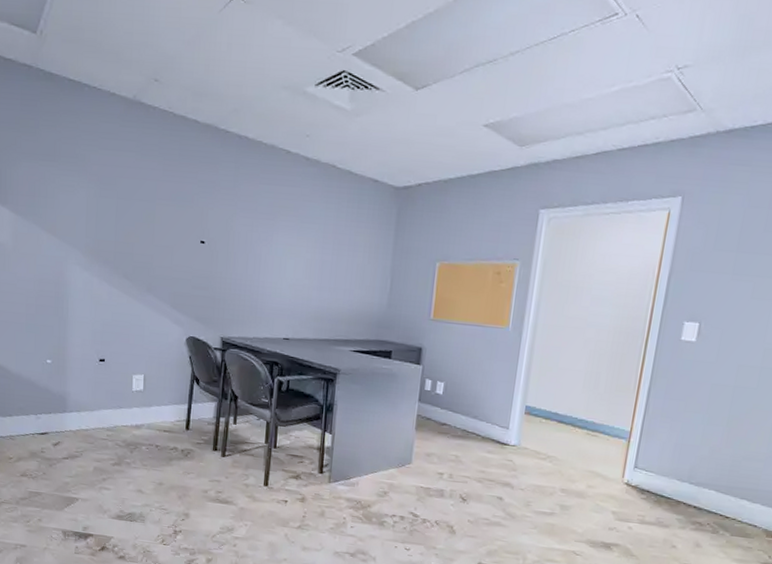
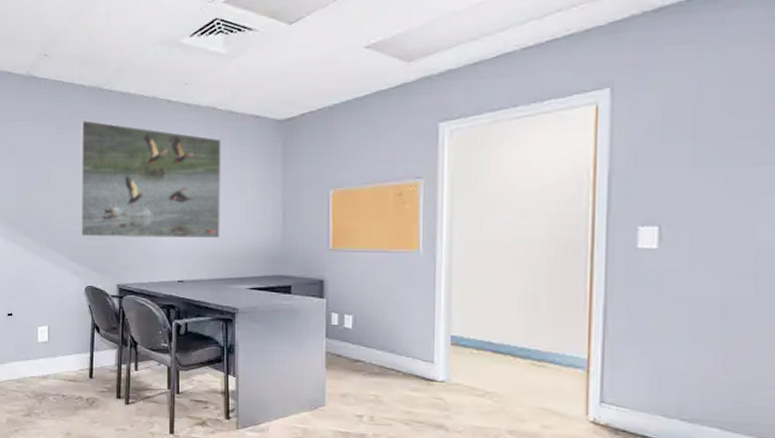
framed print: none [184,159,338,300] -> present [80,119,221,239]

